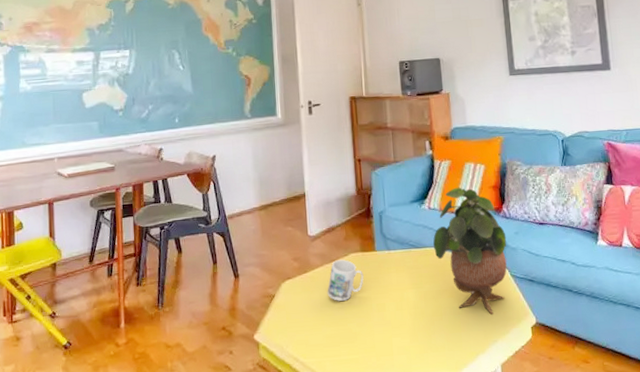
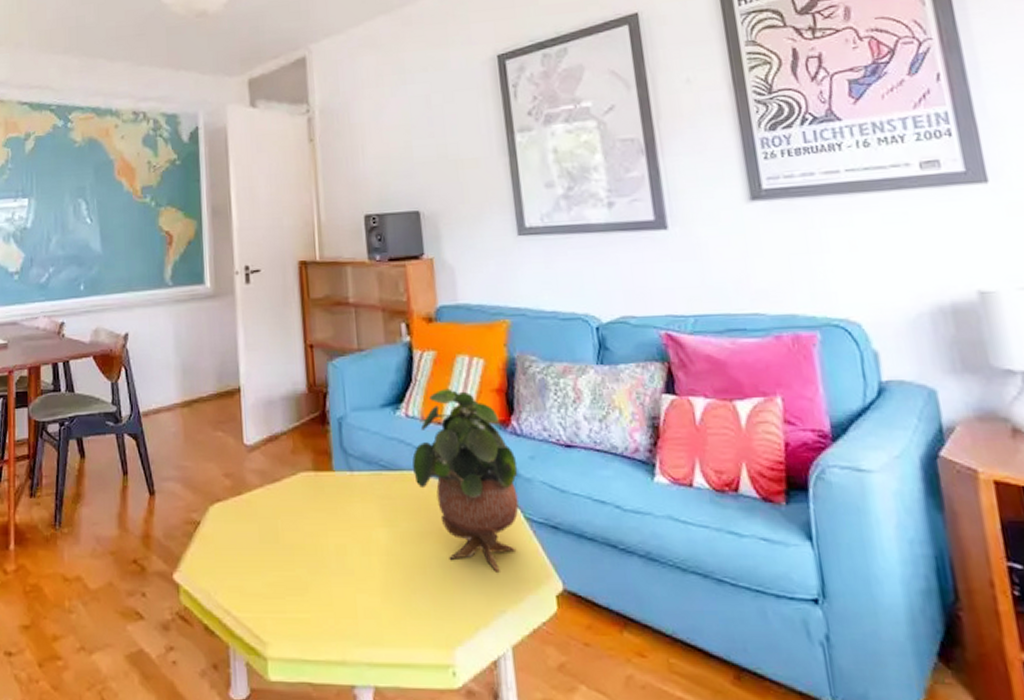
mug: present [327,259,364,301] -> none [268,480,318,536]

